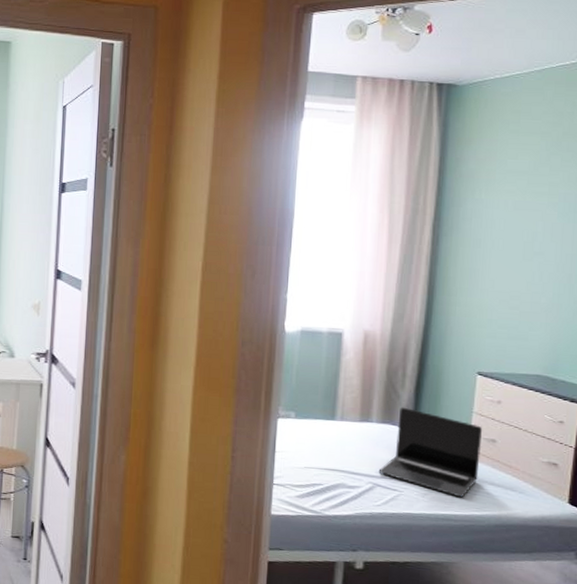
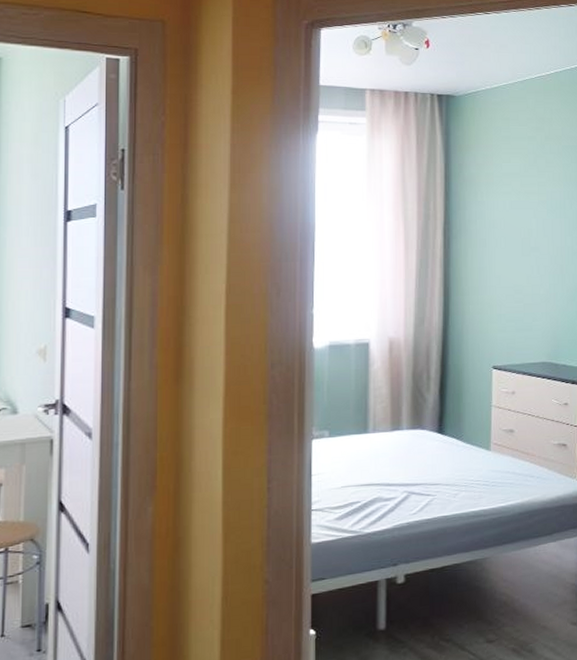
laptop: present [378,407,483,498] -> none [412,410,502,492]

